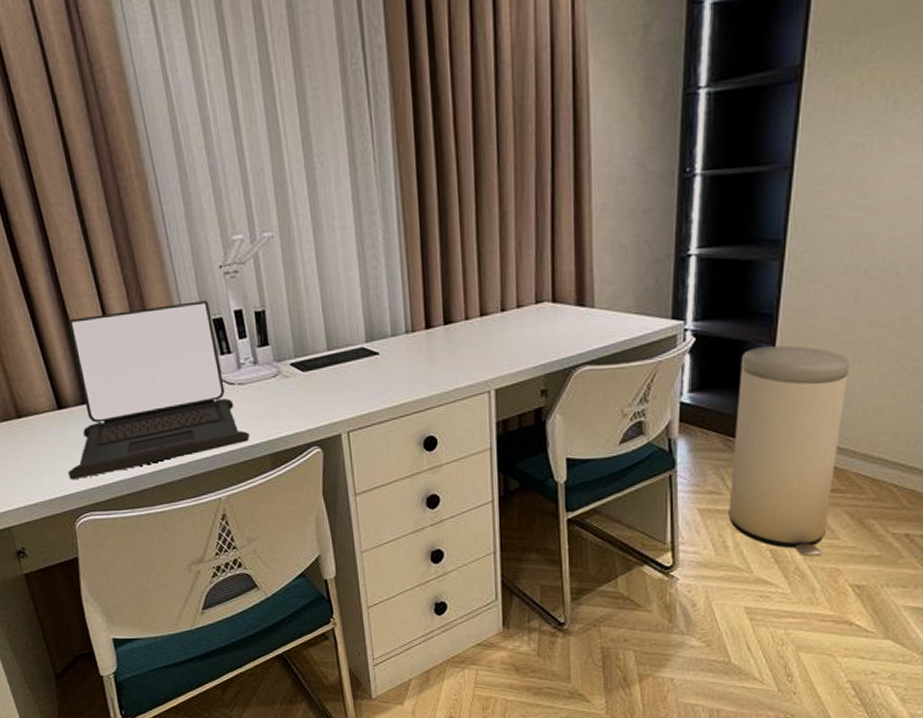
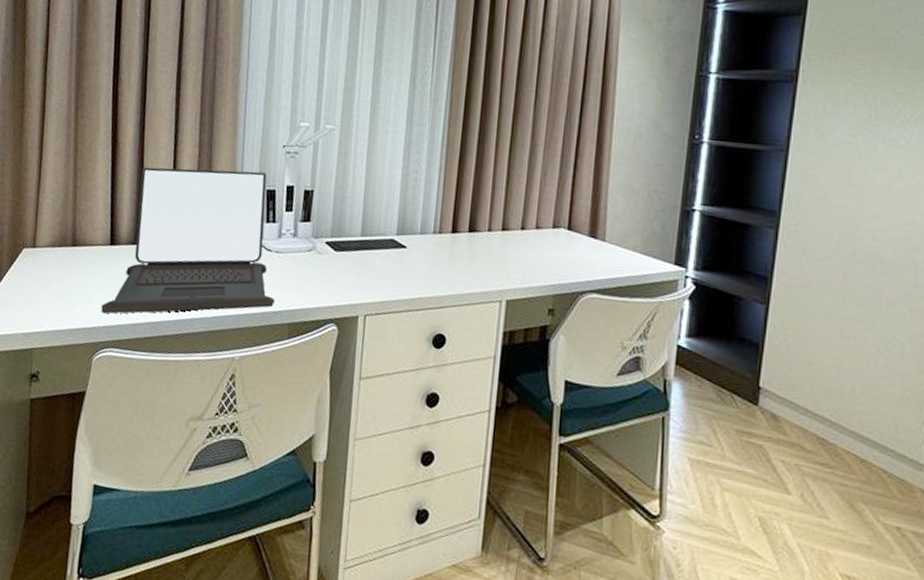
pedal bin: present [728,345,849,557] -> none [718,305,838,535]

